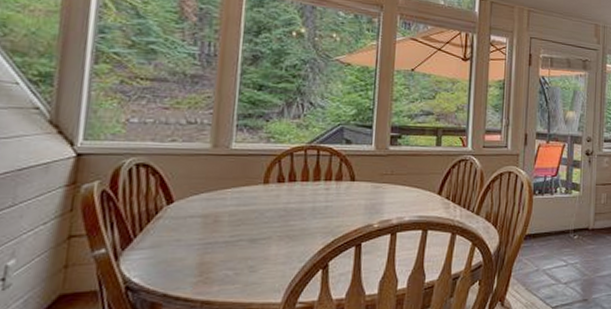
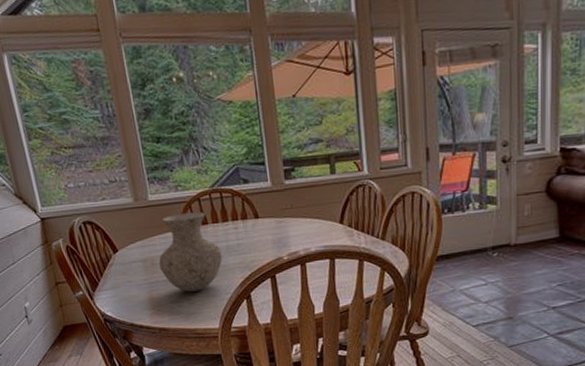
vase: none [223,166,305,257] -> present [159,211,223,292]

